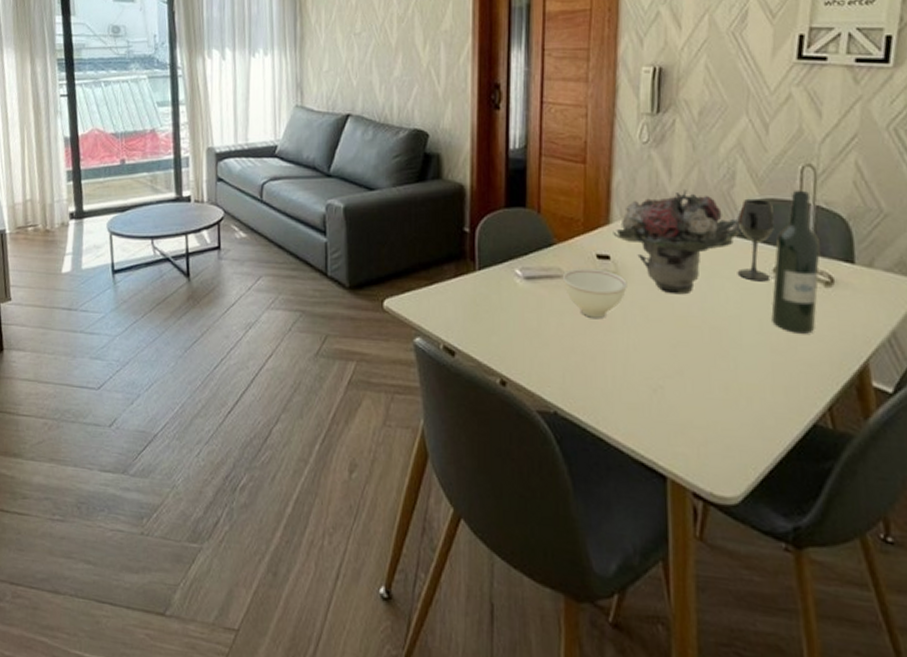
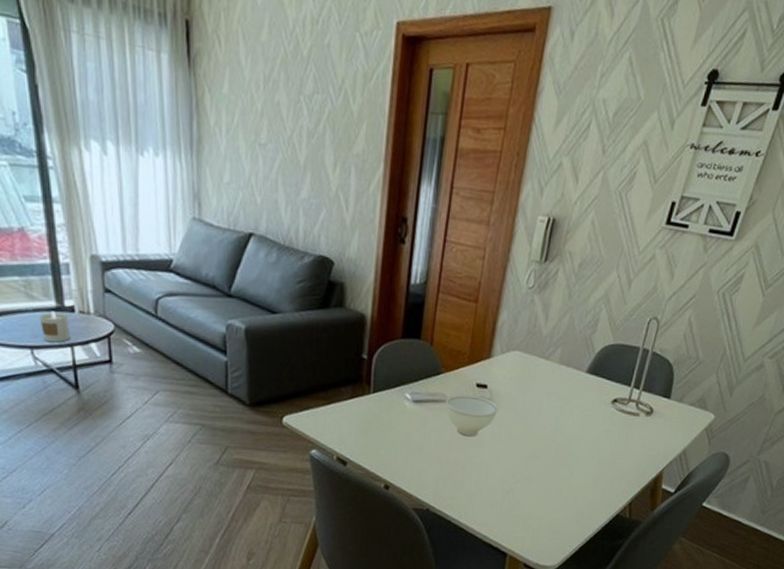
candle: none [161,202,186,232] -> present [39,311,71,343]
flower arrangement: present [613,188,741,295] -> none [492,331,594,419]
wine glass: present [737,198,774,282] -> none [584,343,622,411]
wine bottle: present [771,190,820,334] -> none [603,338,651,450]

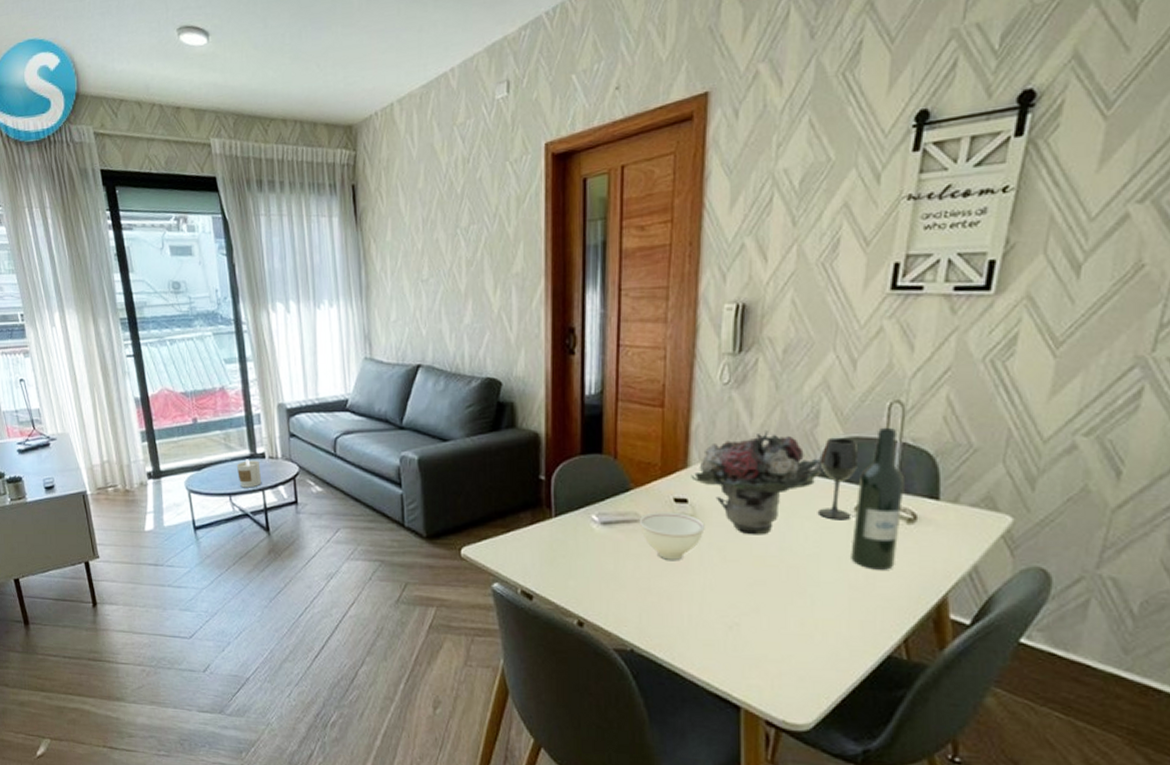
flower arrangement: none [492,331,594,419] -> present [691,429,823,535]
wine glass: none [584,343,622,411] -> present [817,437,858,520]
wine bottle: none [603,338,651,450] -> present [851,427,904,570]

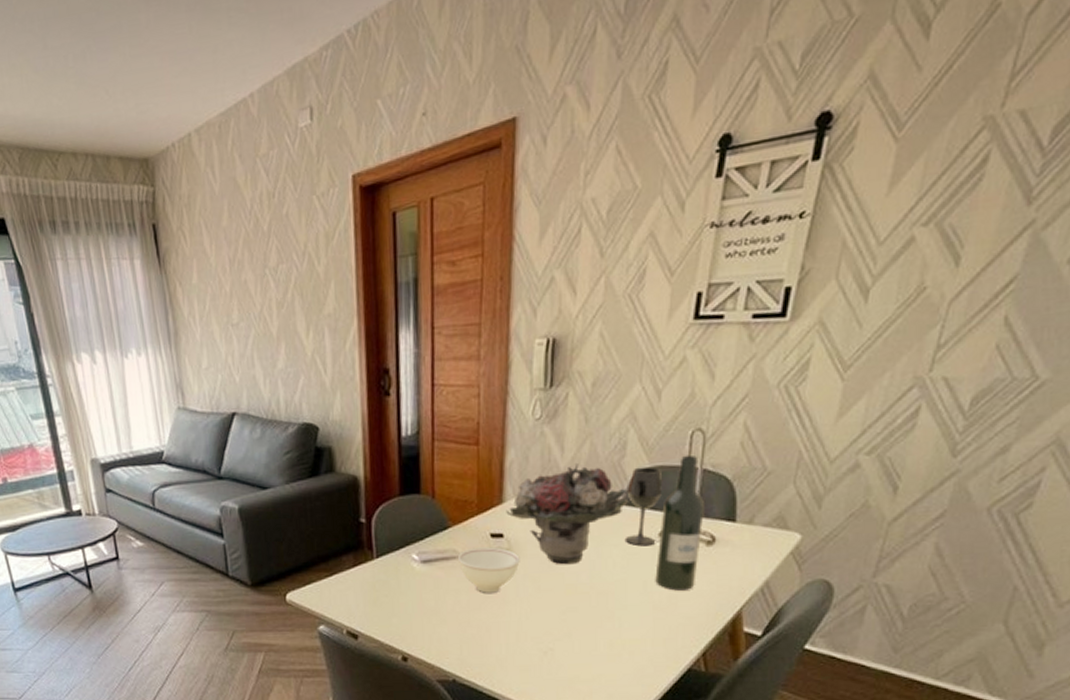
candle: present [236,459,262,488] -> none [52,517,81,547]

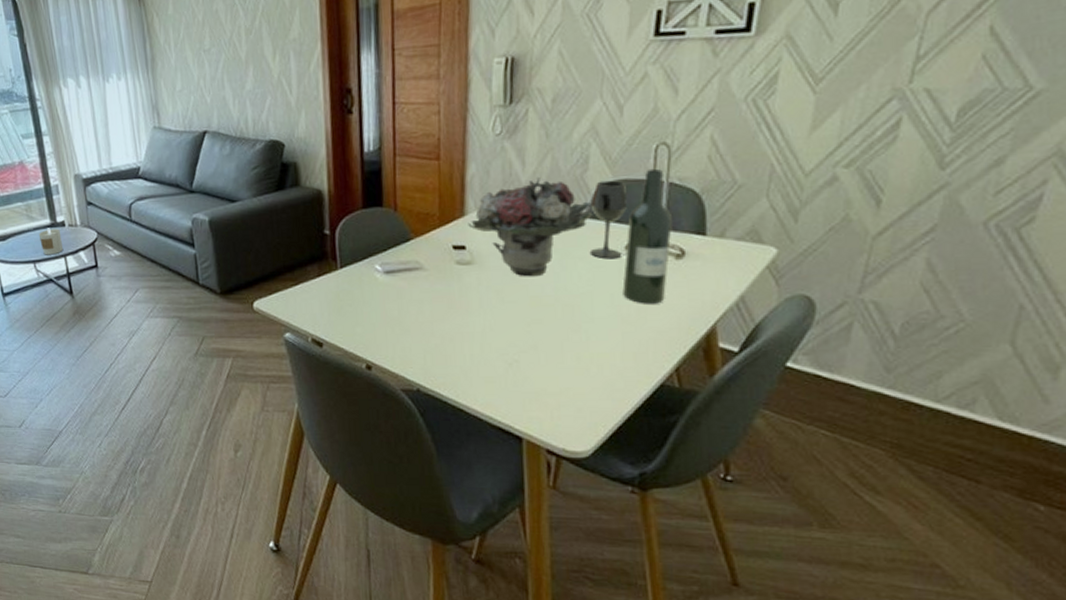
candle: none [52,517,81,547] -> present [38,228,64,255]
bowl: present [457,547,520,593] -> none [420,258,483,304]

